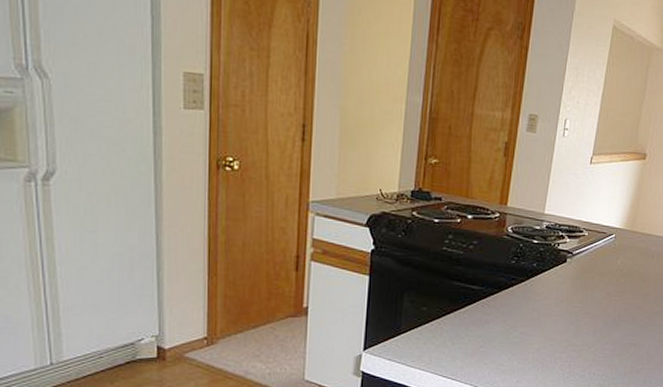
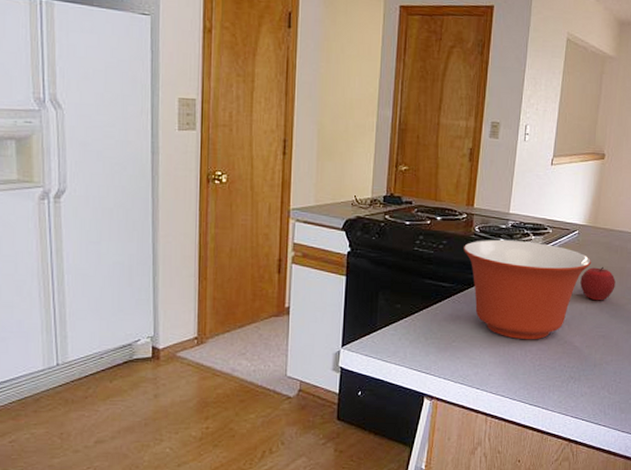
mixing bowl: none [494,241,627,347] -> present [463,239,592,340]
apple: none [614,272,650,308] -> present [580,266,616,301]

